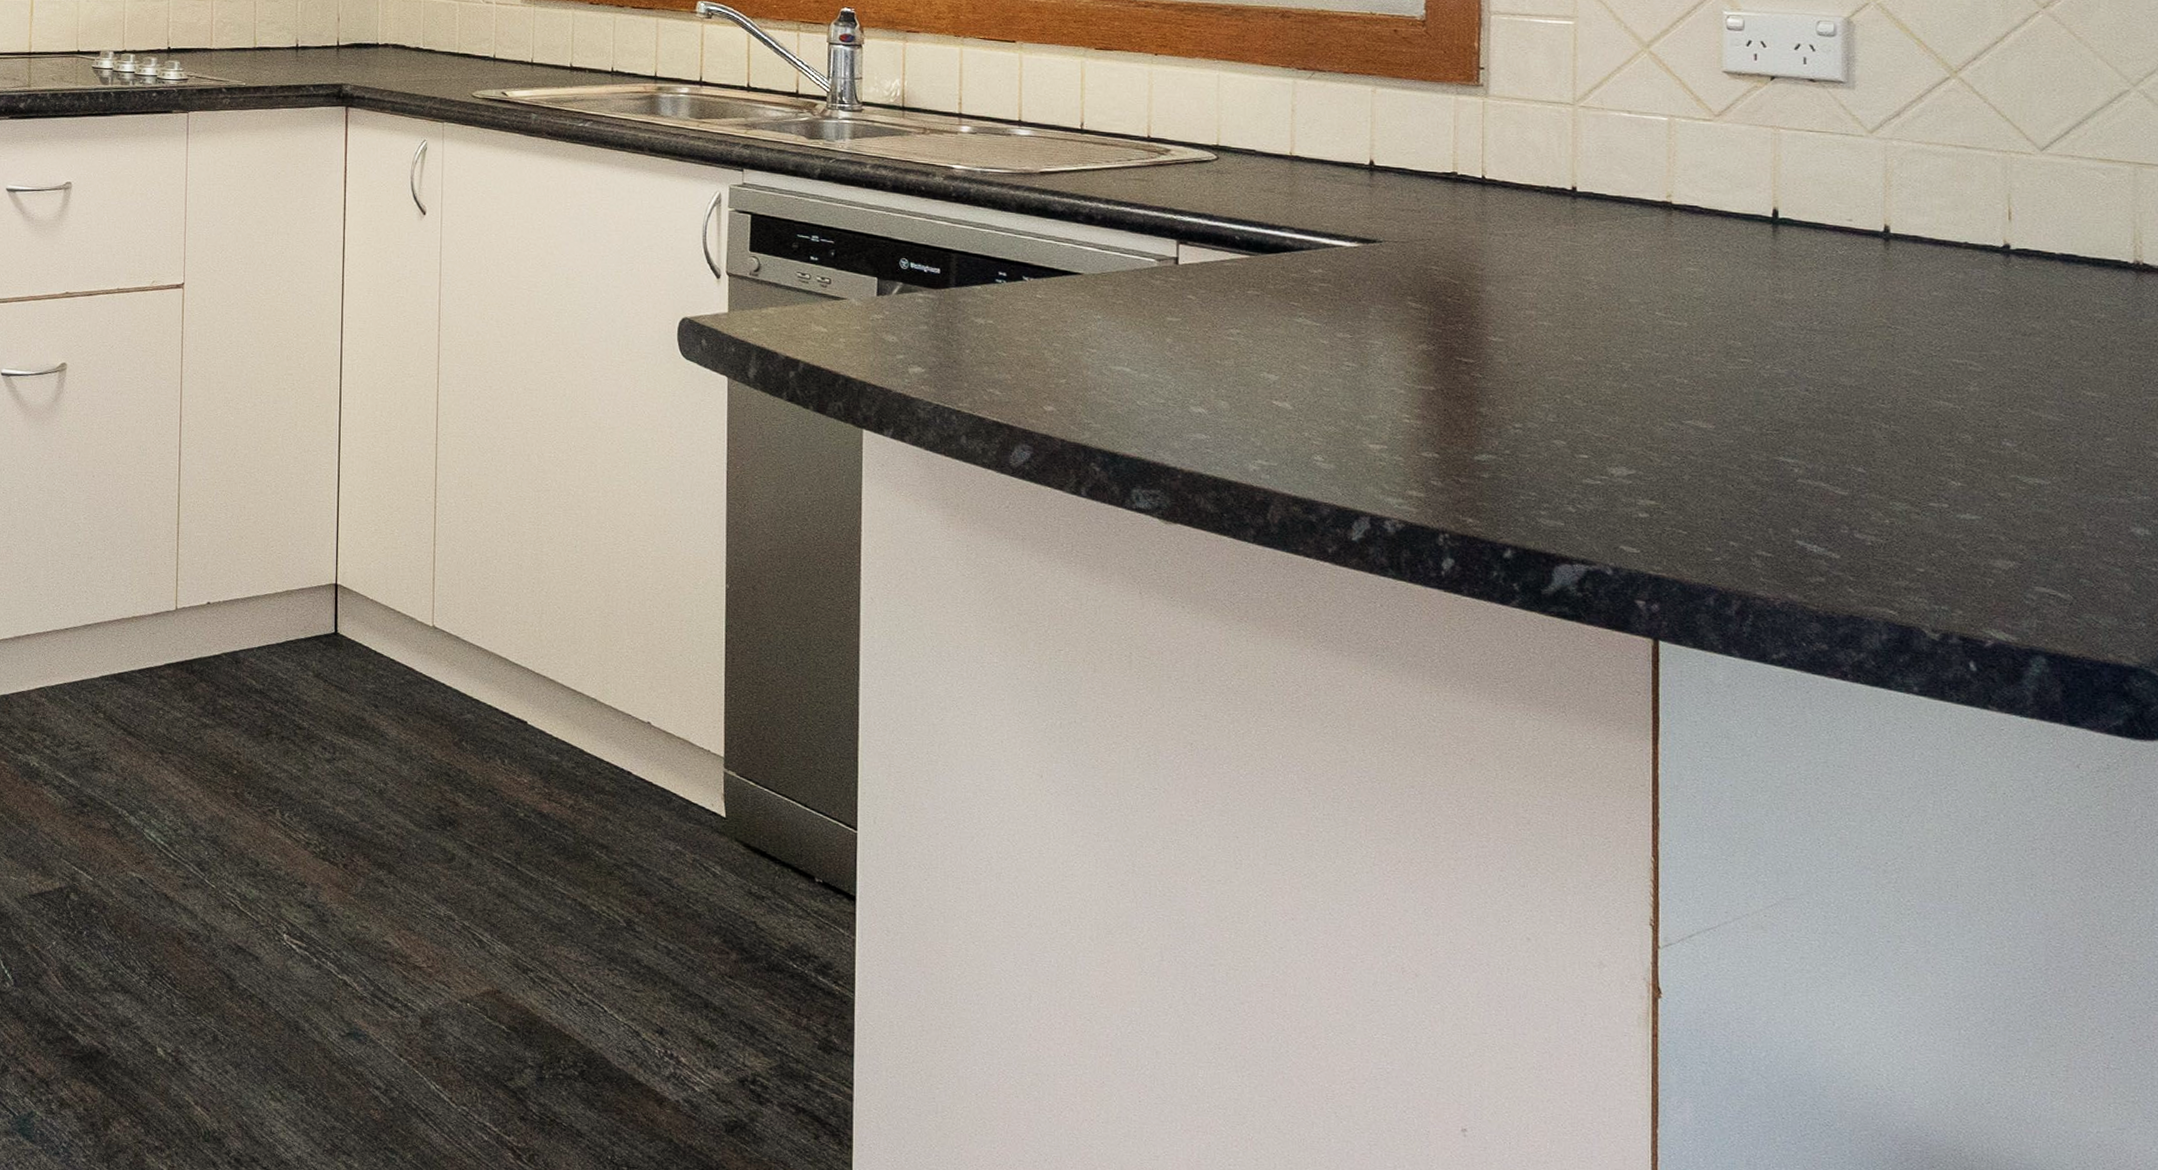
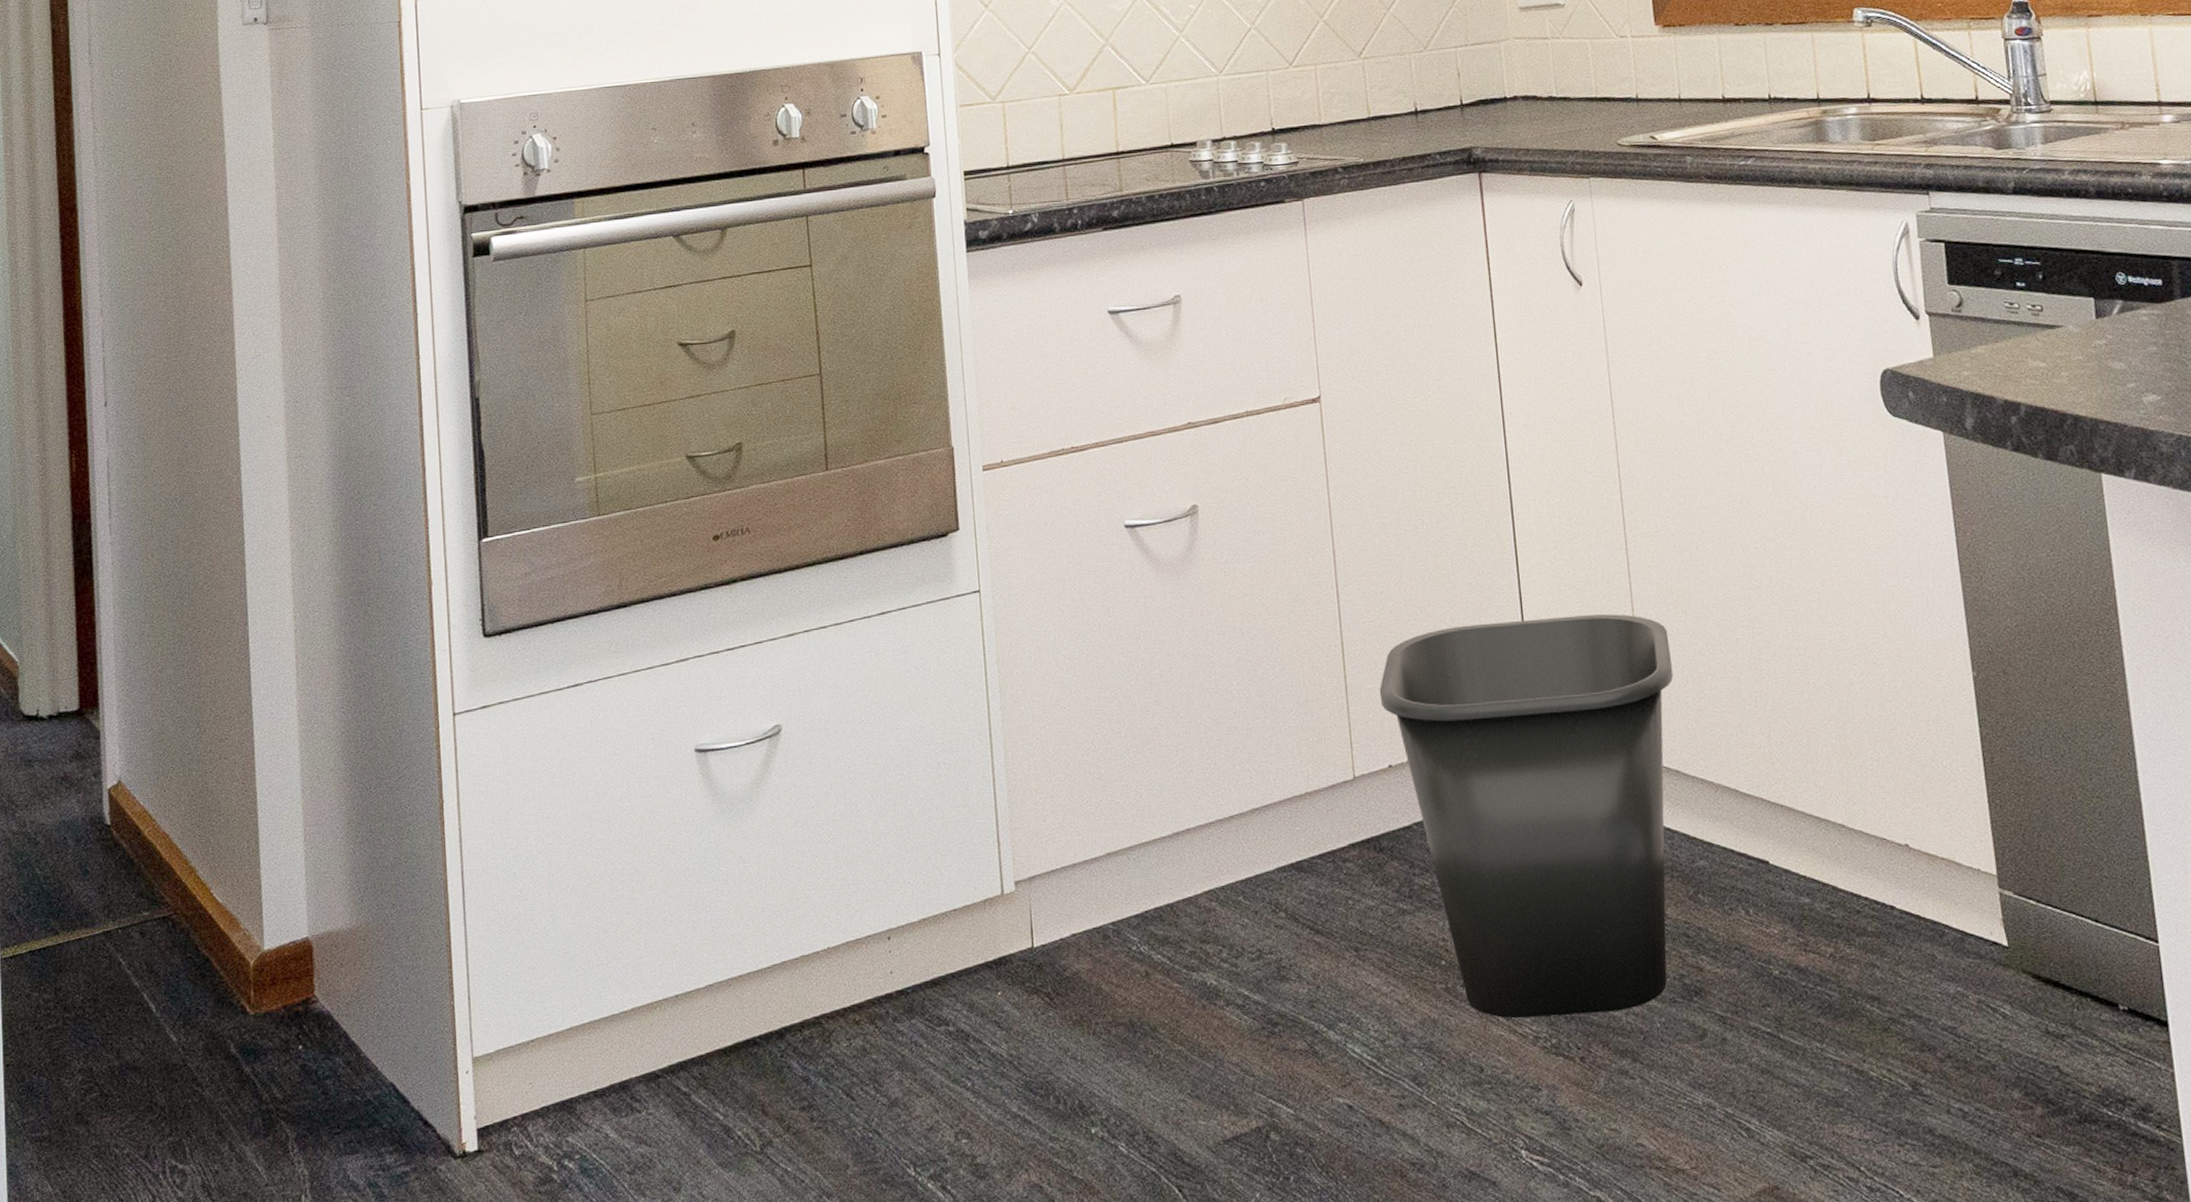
waste bin: none [206,492,464,831] -> present [1379,614,1674,1019]

